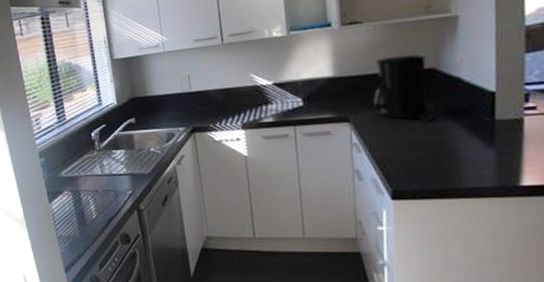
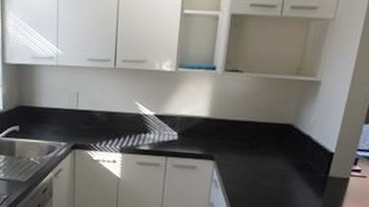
coffee maker: present [374,54,439,120] -> none [237,108,288,169]

